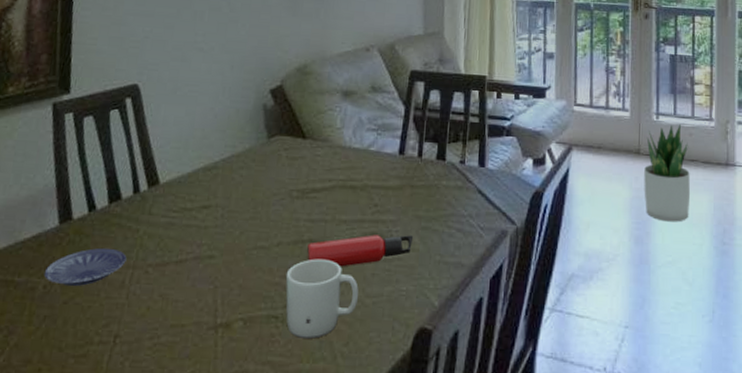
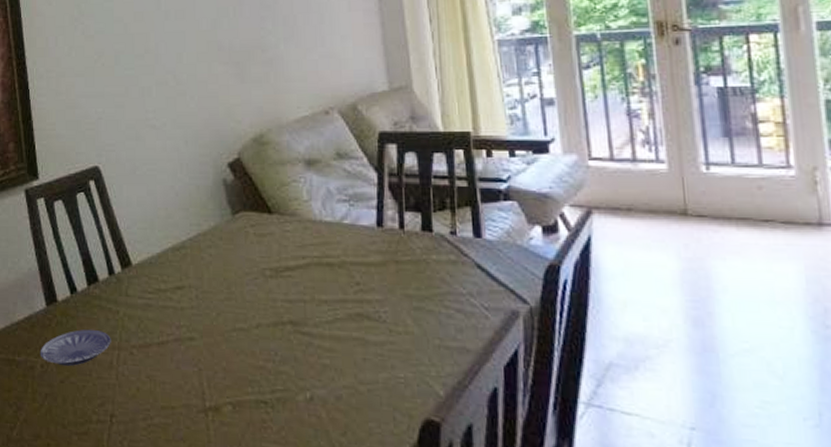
mug: present [285,258,360,339] -> none [269,341,352,427]
water bottle: present [306,235,414,267] -> none [289,316,406,351]
planter: present [644,125,691,222] -> none [694,176,769,300]

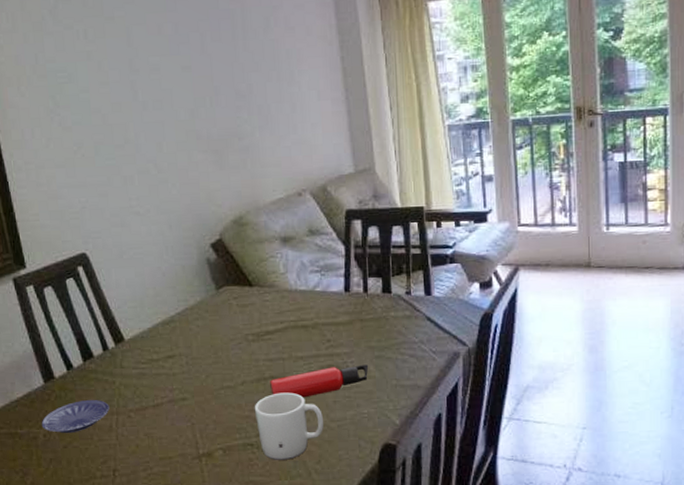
mug: none [269,341,352,427] -> present [254,392,324,460]
water bottle: none [289,316,406,351] -> present [270,364,369,398]

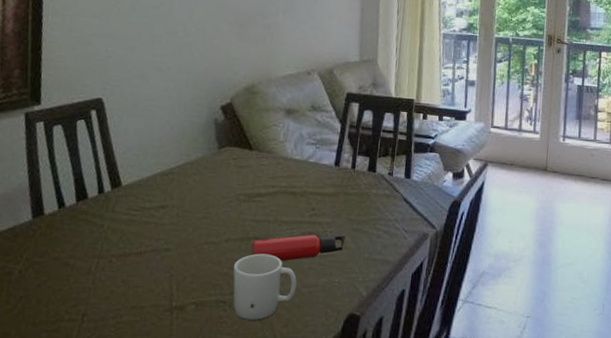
plate: present [41,399,110,434] -> none [19,240,93,273]

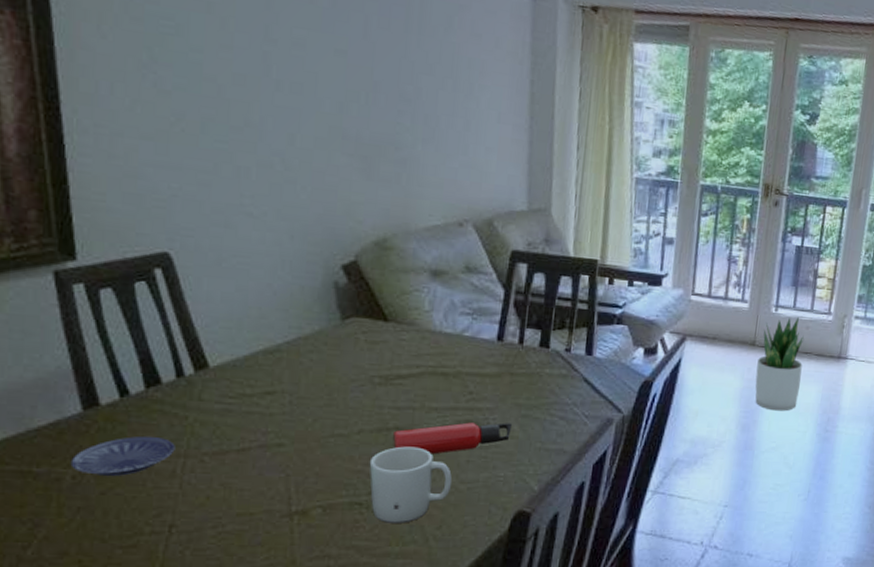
plate: none [19,240,93,273] -> present [70,436,175,477]
planter: none [549,146,590,230] -> present [755,317,805,411]

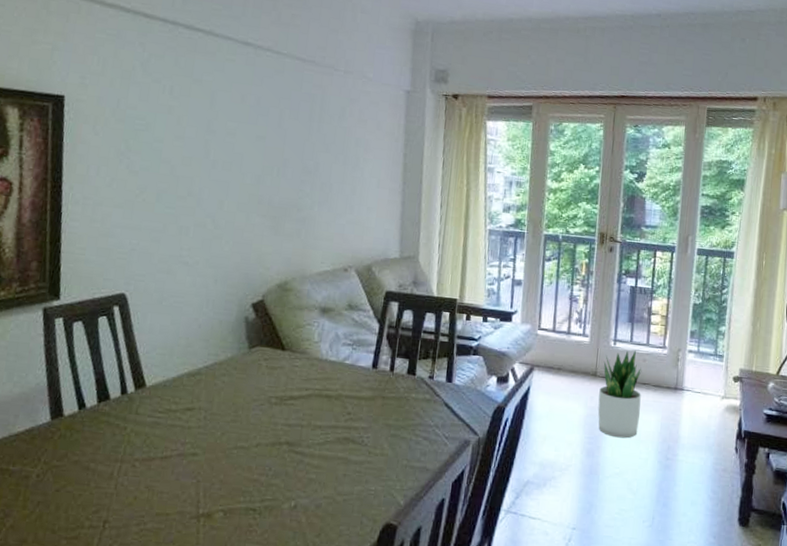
plate: present [70,436,175,477] -> none [37,443,115,477]
mug: present [369,446,453,523] -> none [263,459,332,530]
water bottle: present [392,422,513,455] -> none [283,439,383,468]

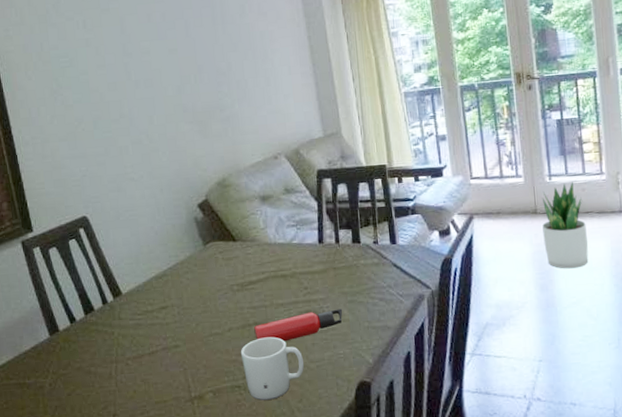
mug: none [263,459,332,530] -> present [240,336,305,400]
water bottle: none [283,439,383,468] -> present [254,309,343,342]

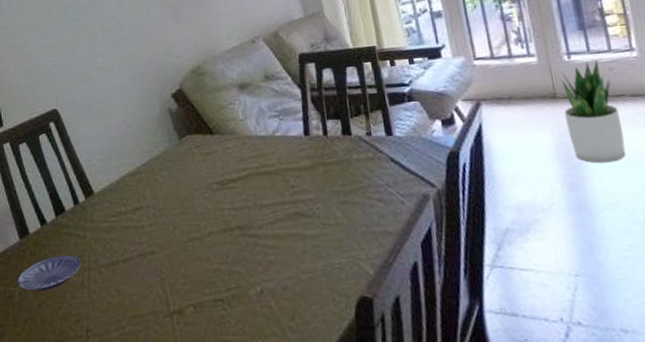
plate: none [47,349,109,382] -> present [17,255,81,292]
mug: present [240,336,305,400] -> none [222,242,295,317]
water bottle: present [254,309,343,342] -> none [236,211,336,248]

